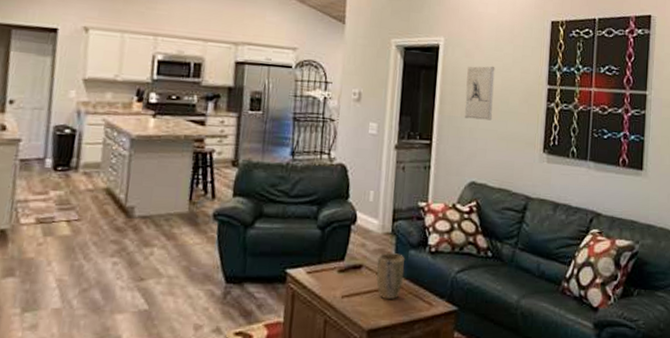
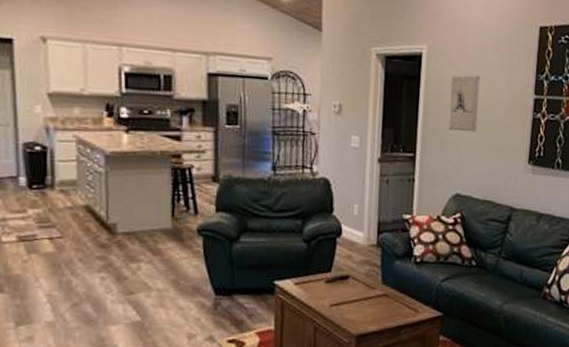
plant pot: present [376,252,406,300] -> none [363,263,391,308]

